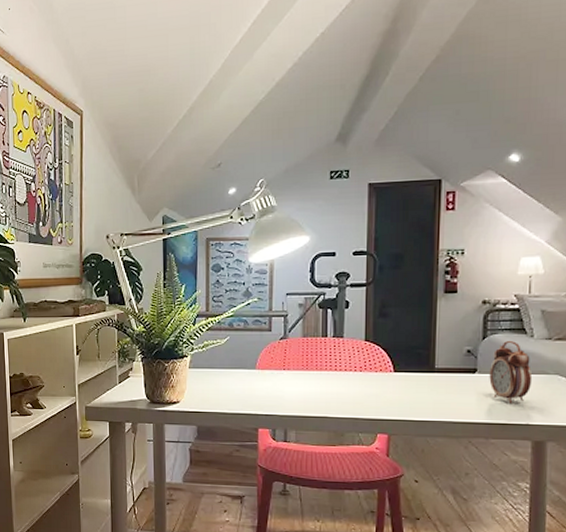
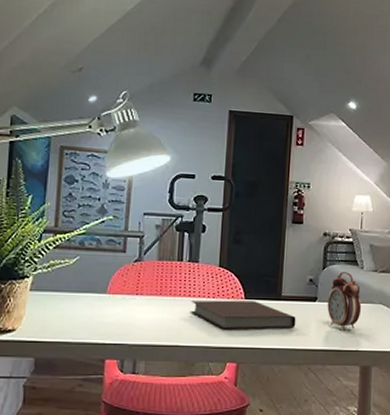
notebook: none [338,373,453,402] -> present [191,300,296,330]

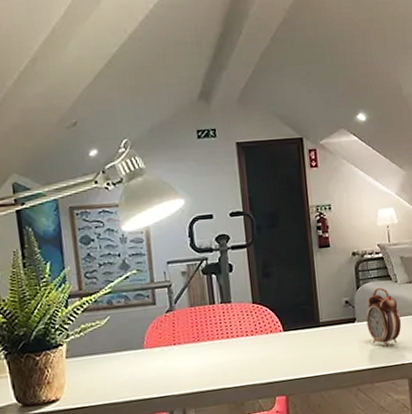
notebook: present [191,300,296,330] -> none [230,331,339,366]

